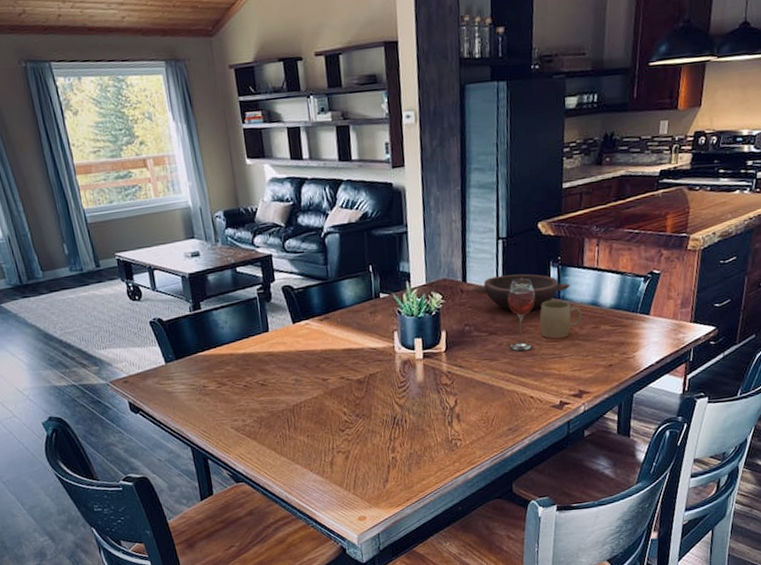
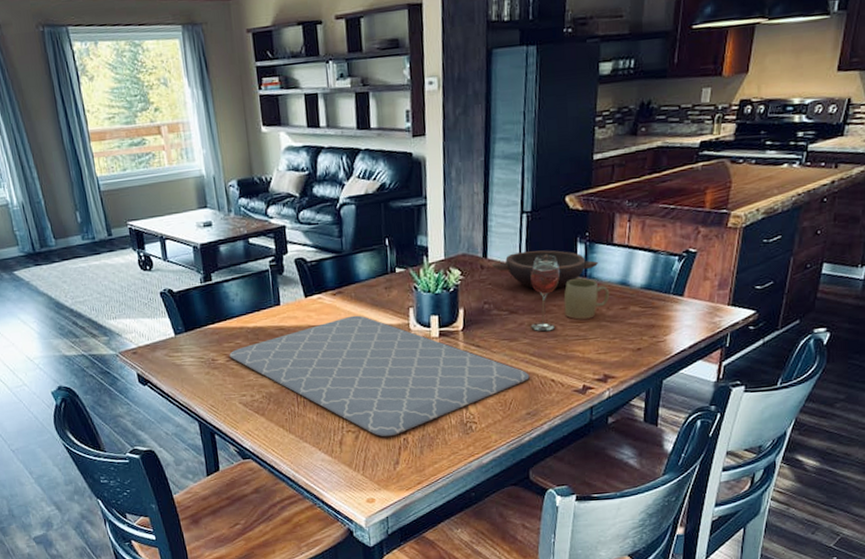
placemat: none [220,339,510,457] -> present [229,315,530,437]

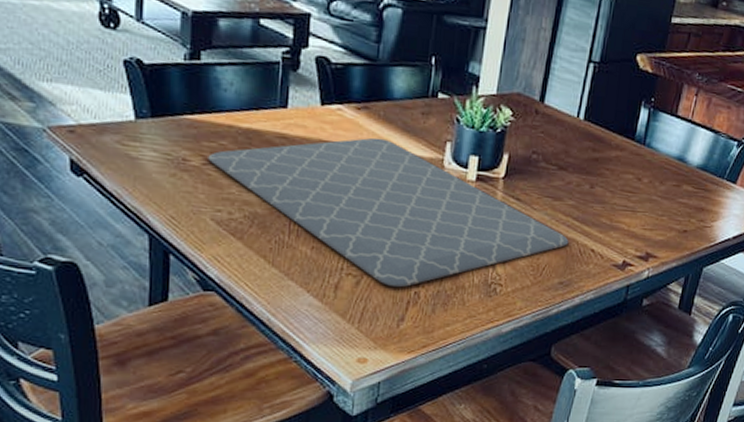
bowl: present [491,250,598,289] -> none [547,103,659,152]
wineglass: present [530,254,561,332] -> none [578,111,620,196]
mug: present [563,278,610,320] -> none [616,144,666,190]

